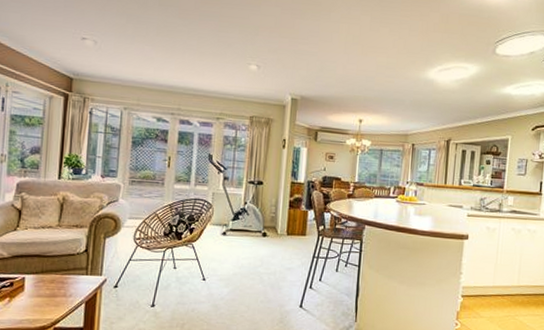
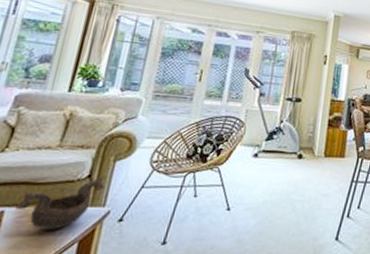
decorative bowl: none [33,250,100,293] -> present [15,175,106,230]

